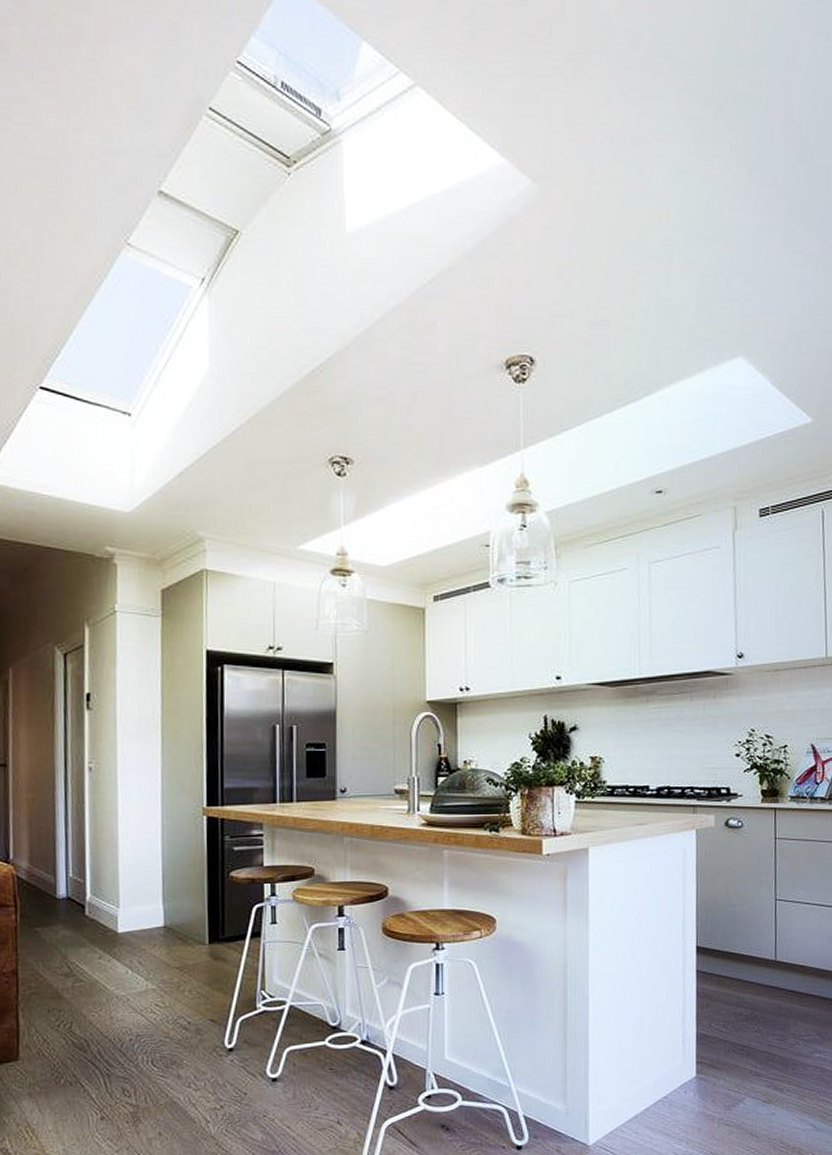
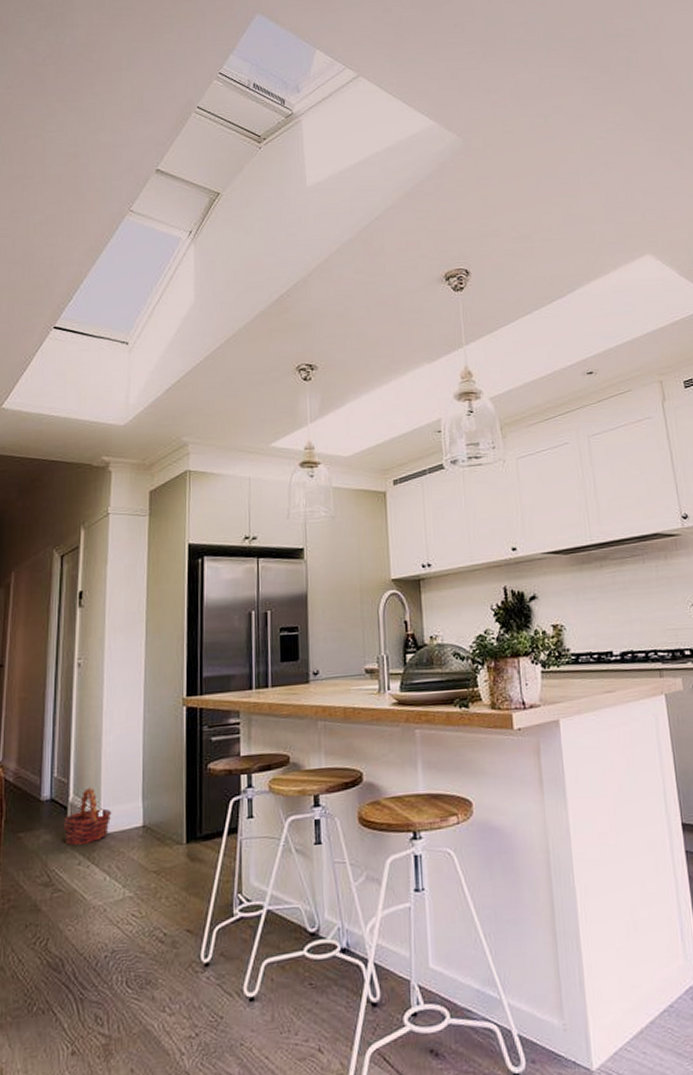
basket: none [81,888,132,941] -> present [63,787,112,845]

